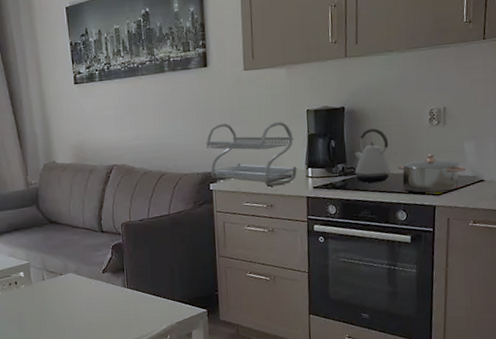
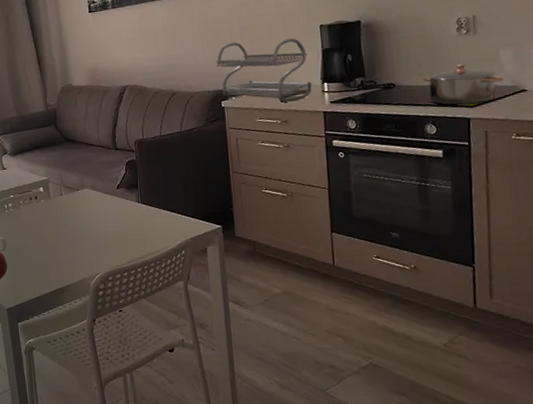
kettle: present [354,128,390,183] -> none [373,40,415,96]

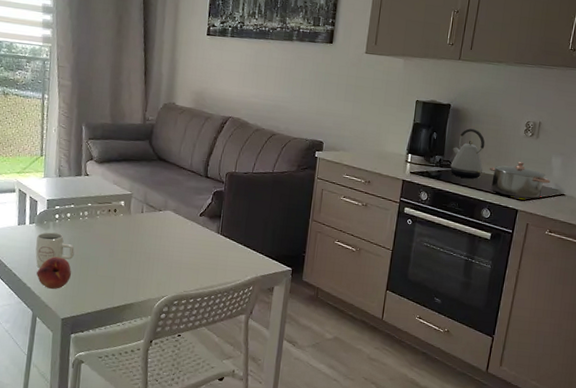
dish rack: present [216,37,313,102] -> none [317,97,400,165]
kettle: none [373,40,415,96] -> present [450,128,485,179]

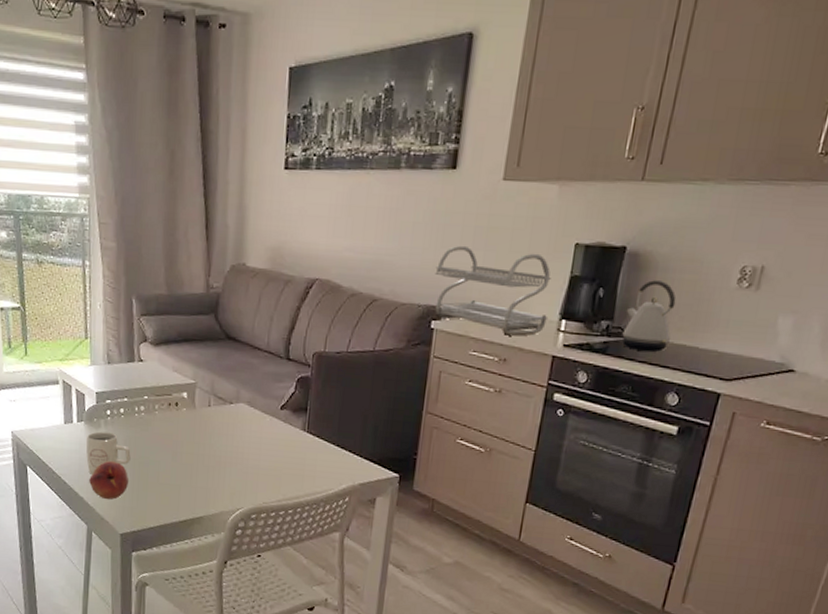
dish rack: none [317,97,400,165] -> present [434,245,551,336]
cooking pot: present [489,162,551,200] -> none [680,325,774,379]

